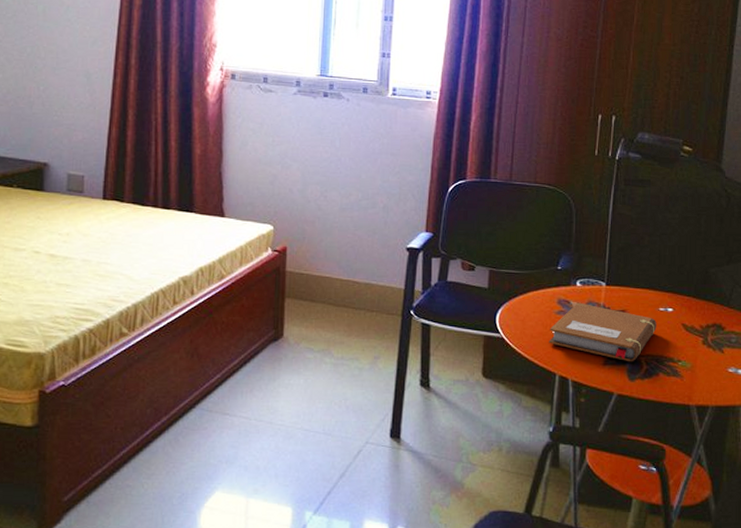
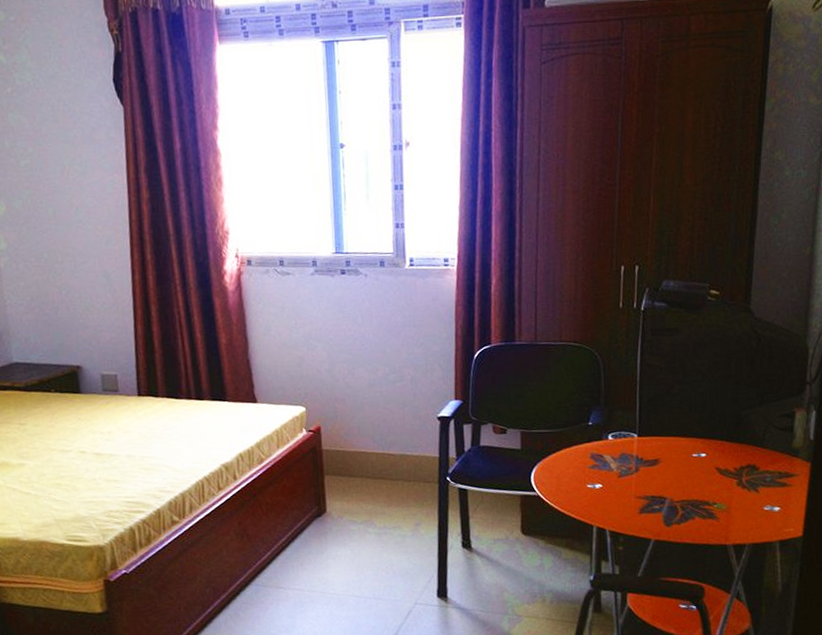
notebook: present [549,302,657,362] -> none [584,455,691,509]

